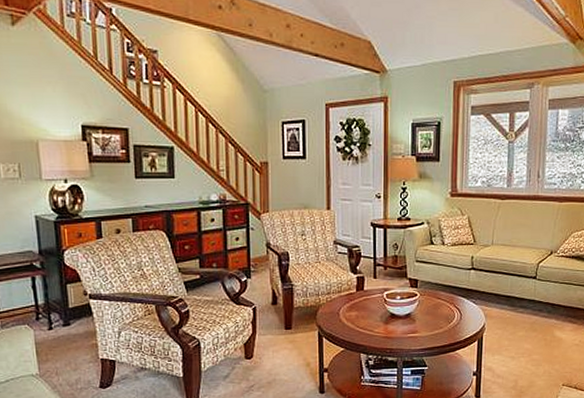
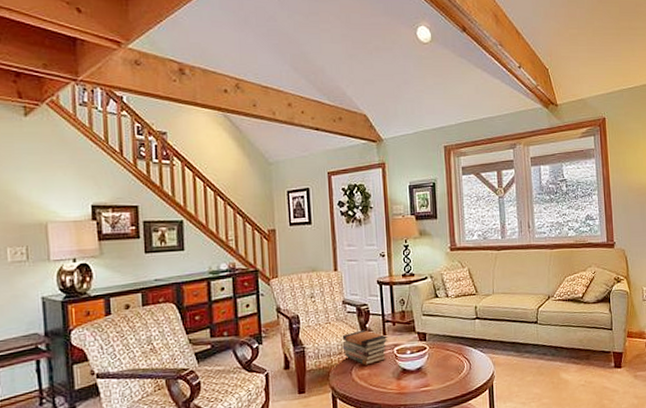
book stack: none [331,272,378,307] -> present [342,330,388,365]

